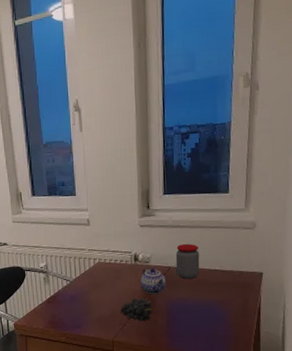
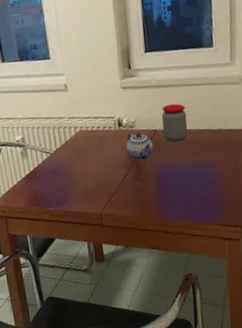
fruit: present [120,297,154,322] -> none [107,165,142,192]

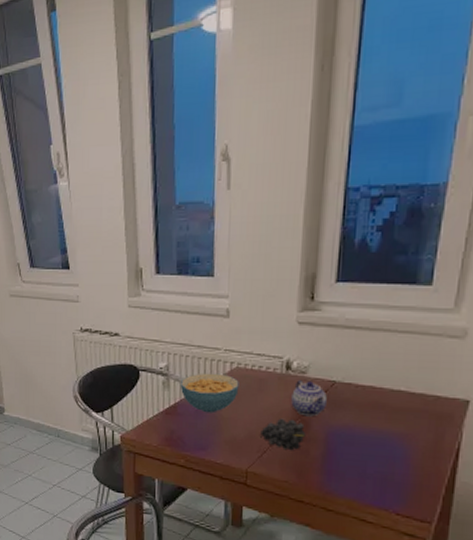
cereal bowl: none [35,137,85,172] -> present [180,372,239,413]
fruit: none [107,165,142,192] -> present [260,418,306,451]
jar: present [161,103,188,142] -> none [342,351,380,400]

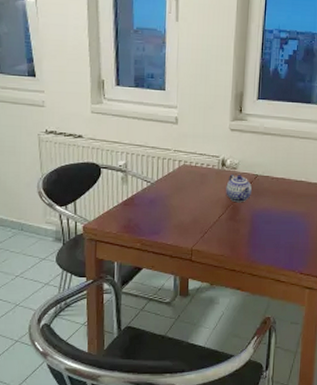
cereal bowl: present [180,372,239,413] -> none [136,169,186,203]
fruit: present [260,418,306,451] -> none [202,205,237,231]

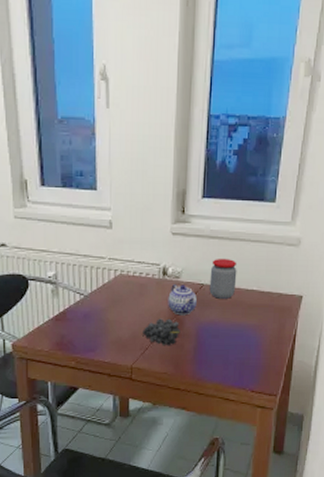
fruit: none [202,205,237,231] -> present [143,318,181,346]
jar: none [263,152,288,188] -> present [209,258,237,299]

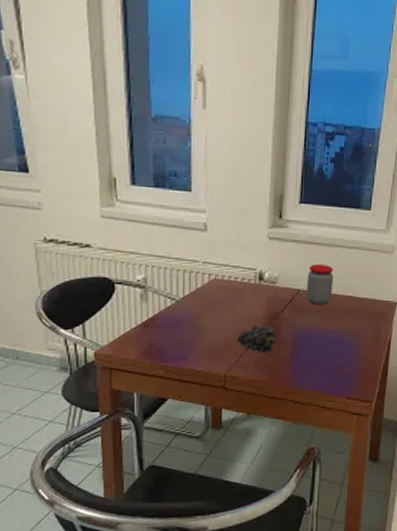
teapot: present [168,284,197,316] -> none [264,290,293,322]

